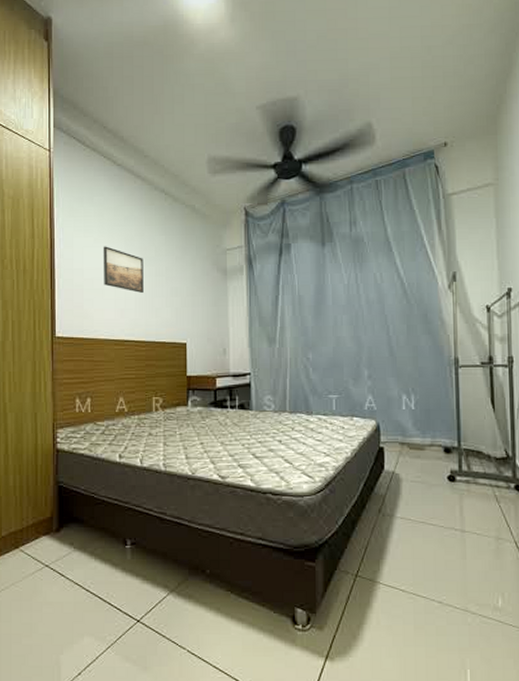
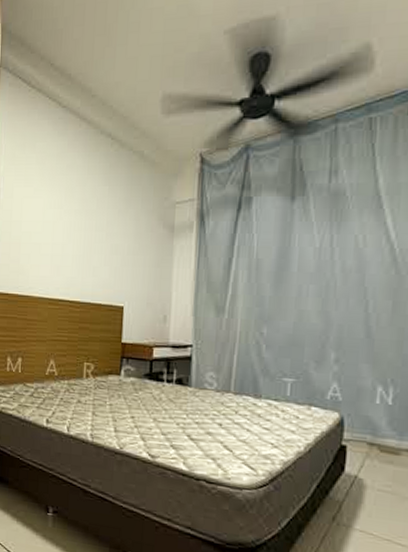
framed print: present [103,246,144,294] -> none [41,197,84,250]

